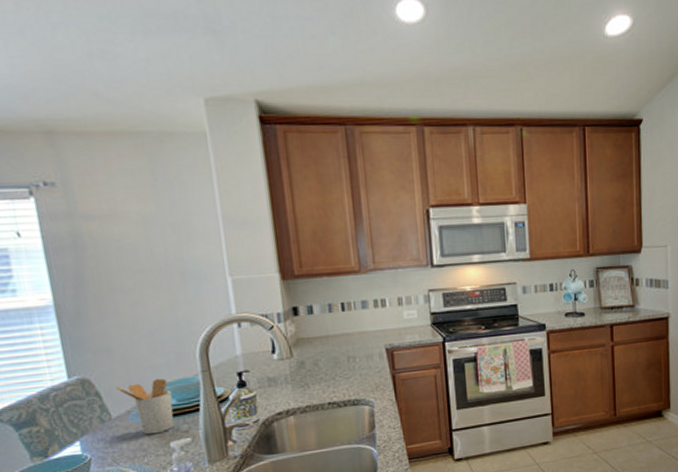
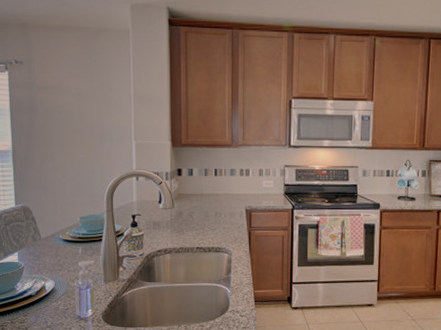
utensil holder: present [115,378,174,435] -> none [46,212,84,255]

